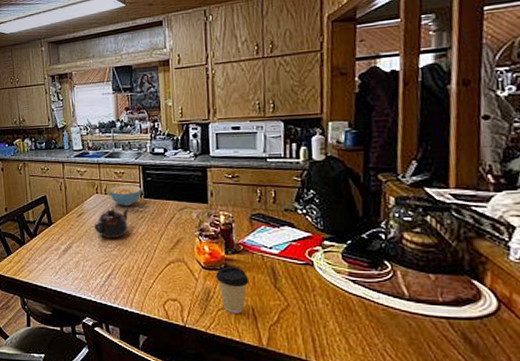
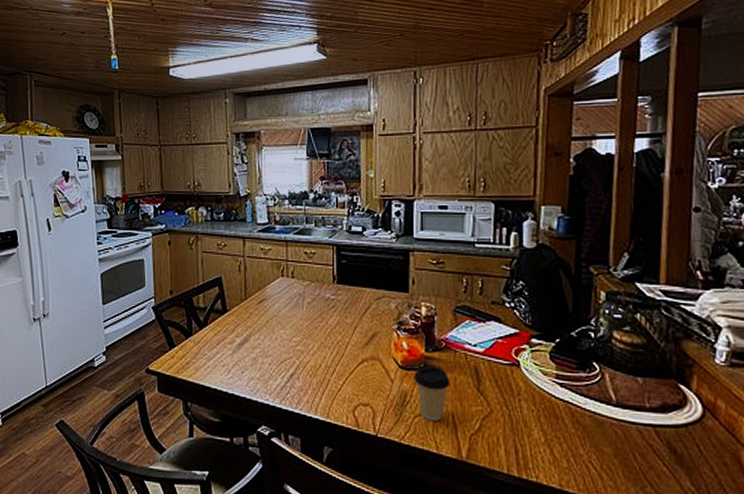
teapot: present [94,208,130,239] -> none [277,294,320,331]
cereal bowl: present [108,185,142,207] -> none [296,268,334,293]

